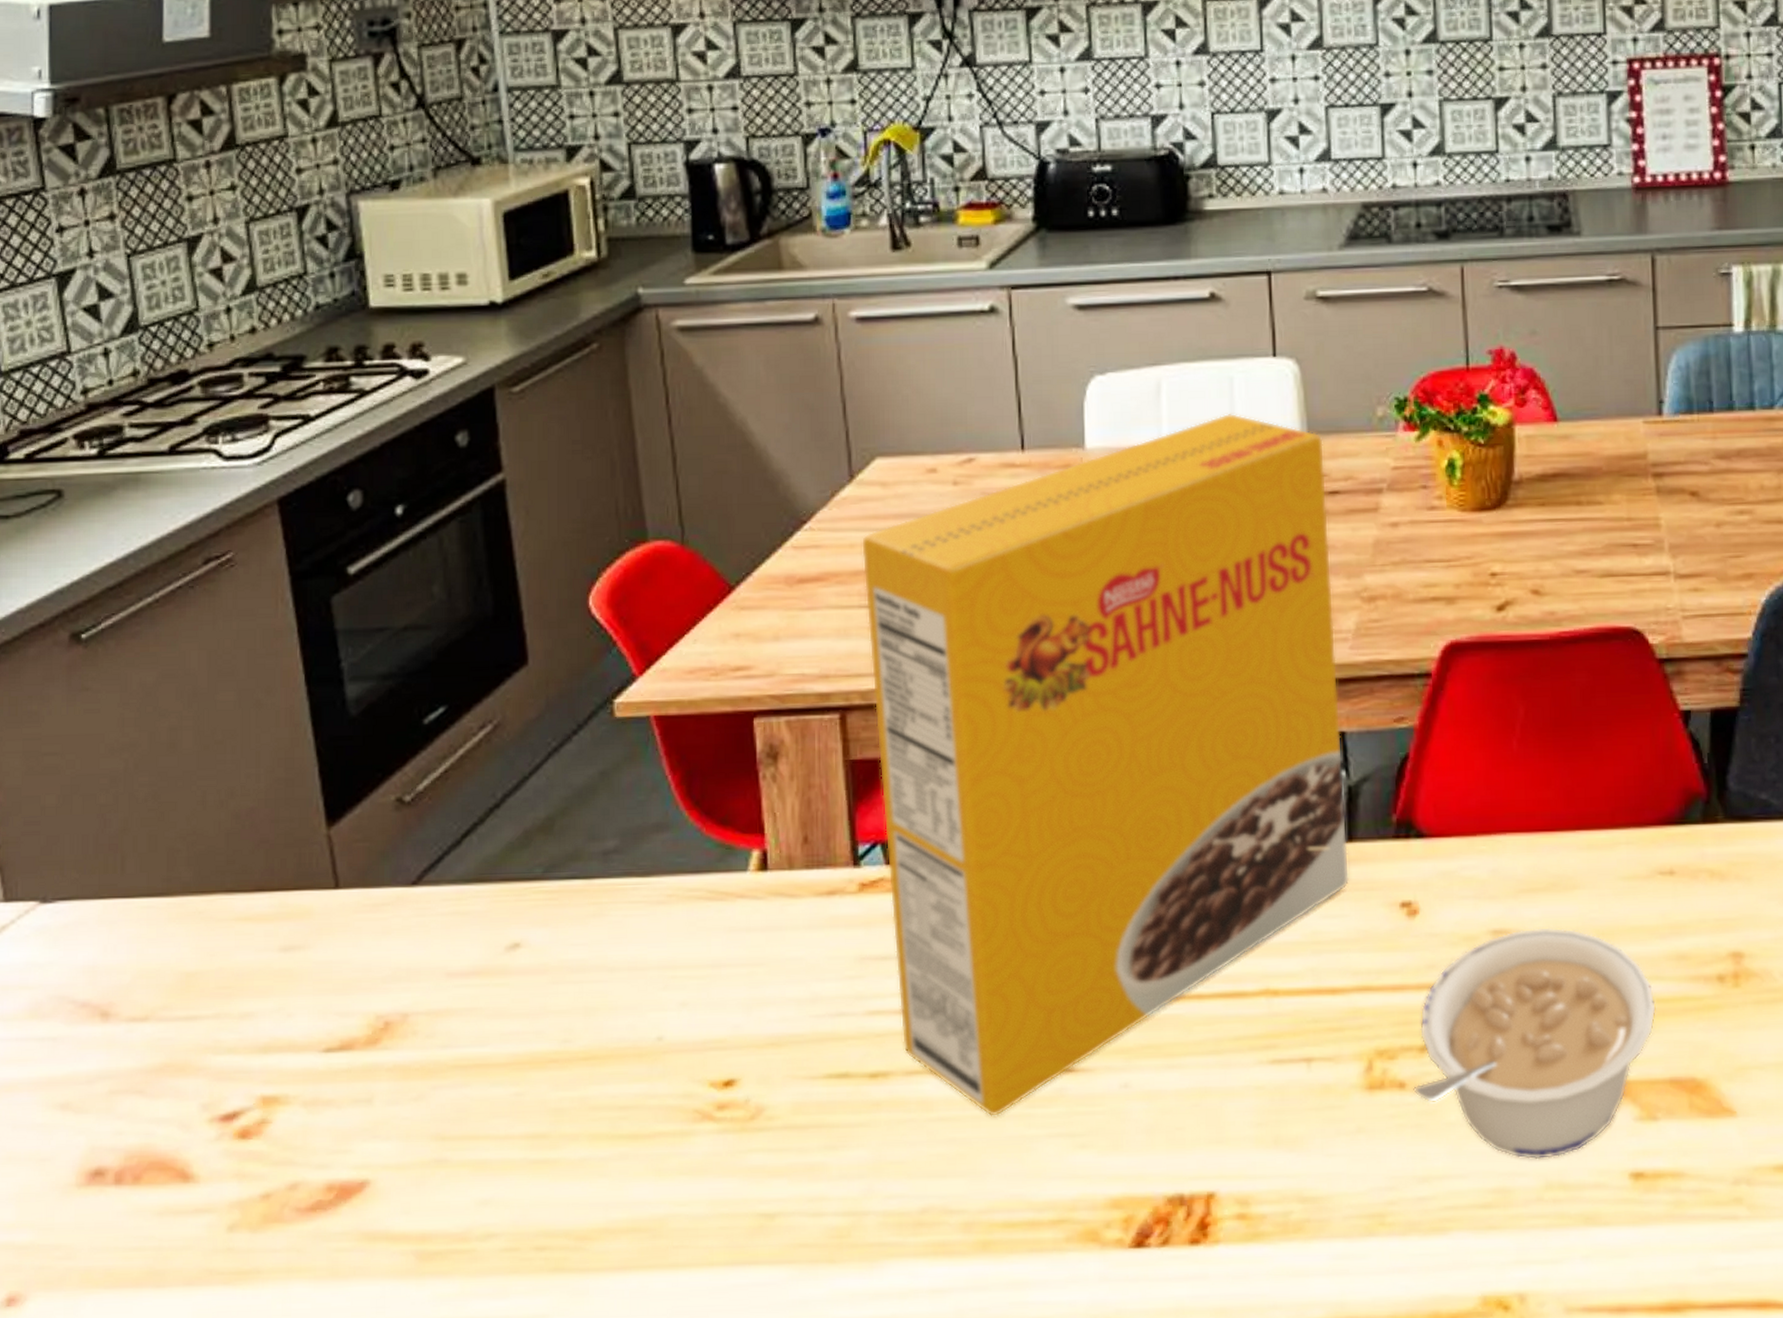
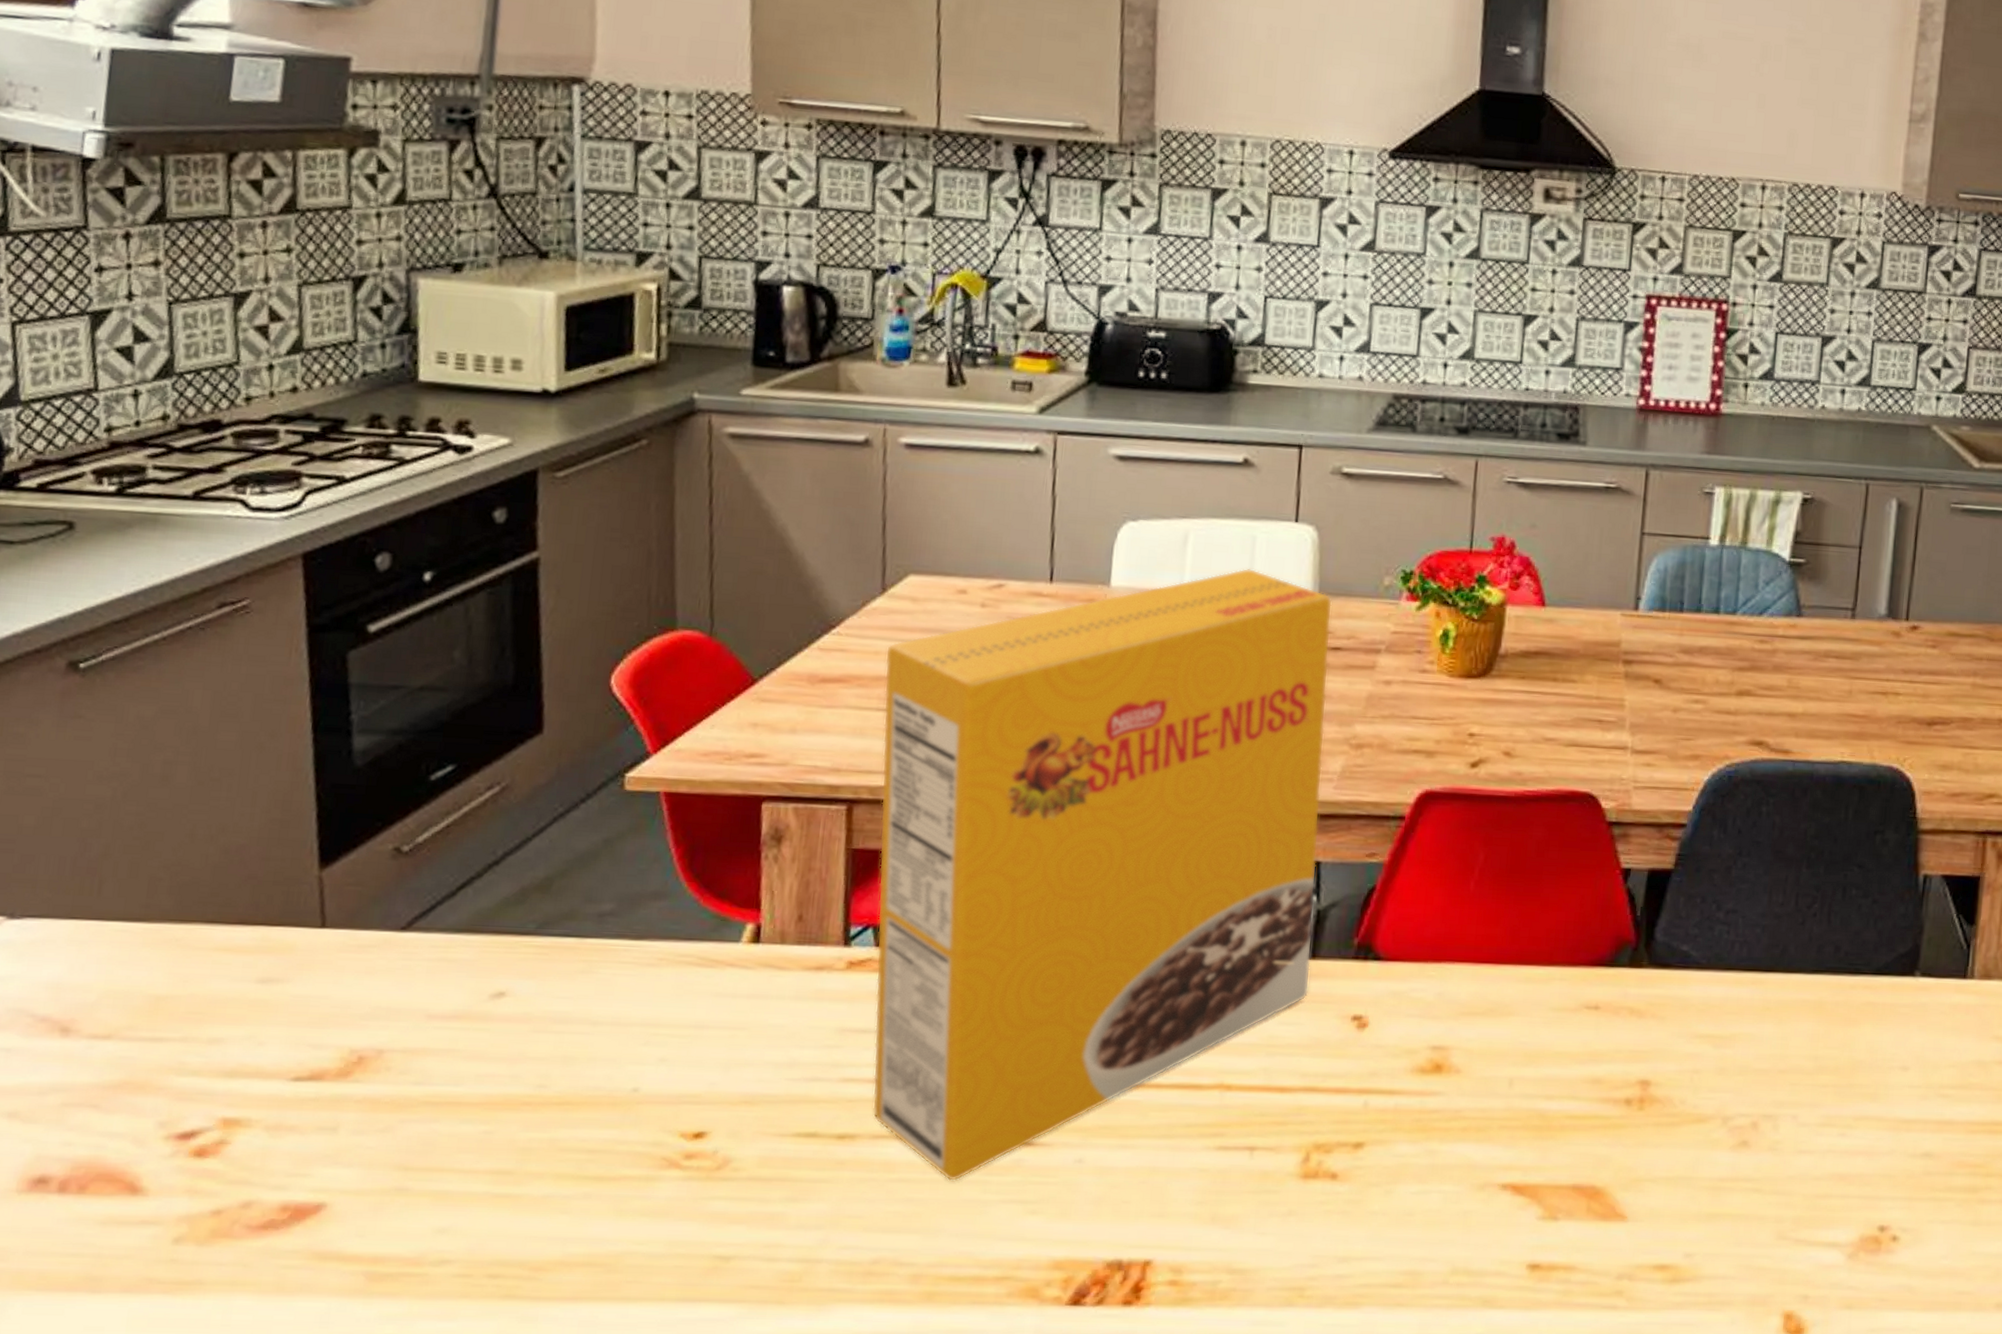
legume: present [1413,927,1657,1160] -> none [1343,1046,1569,1249]

